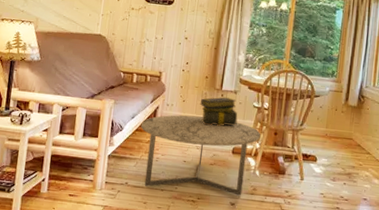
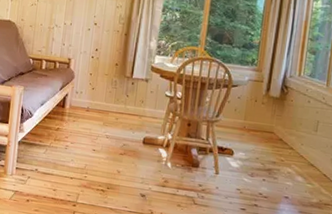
coffee table: present [140,115,261,196] -> none [50,102,173,188]
stack of books: present [200,97,238,126] -> none [110,85,149,116]

